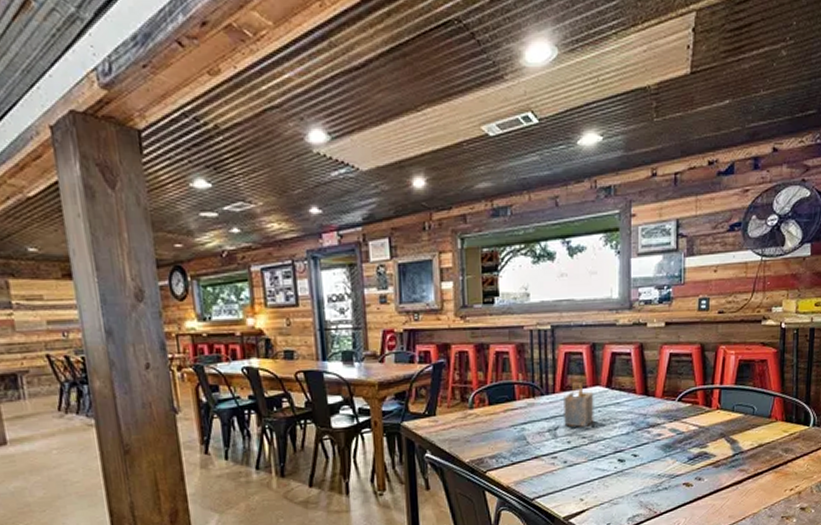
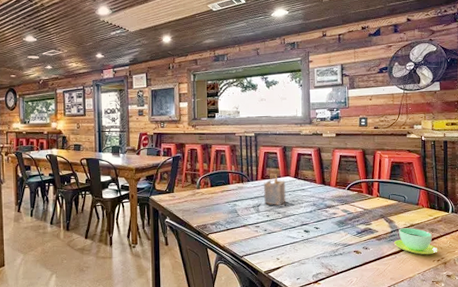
cup: none [735,449,792,484] -> present [393,228,438,255]

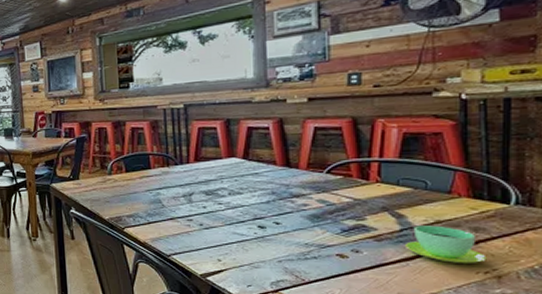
napkin holder: present [264,173,286,205] -> none [198,153,231,194]

